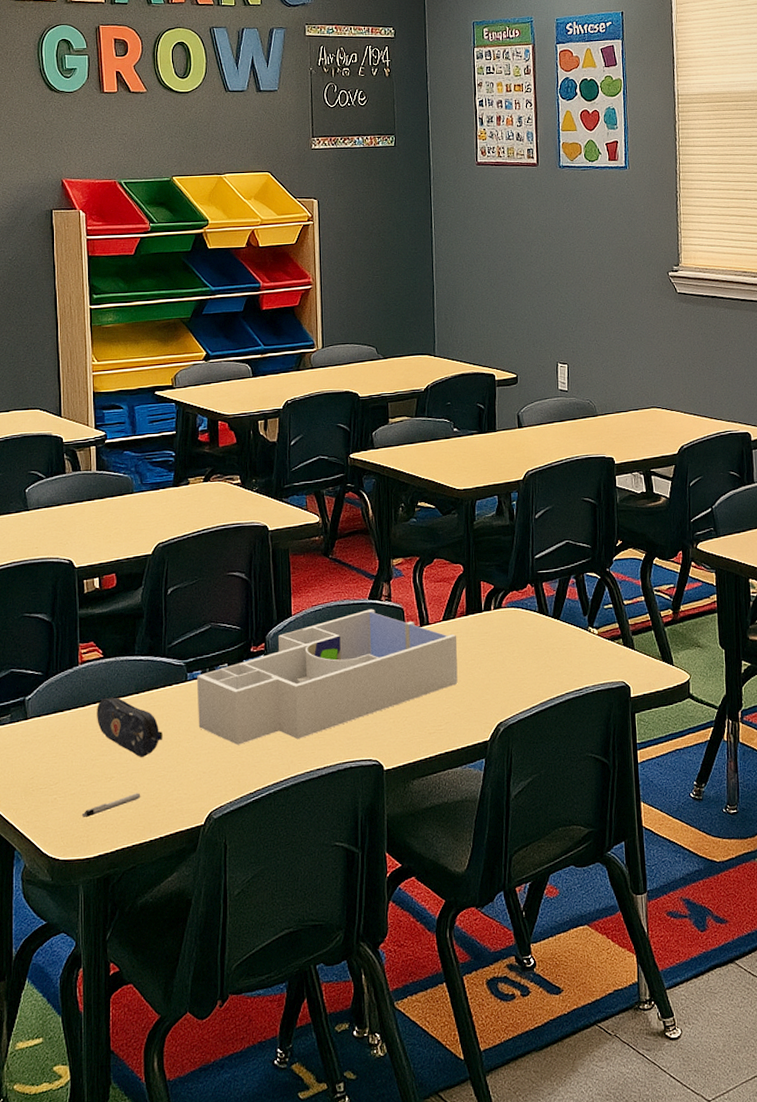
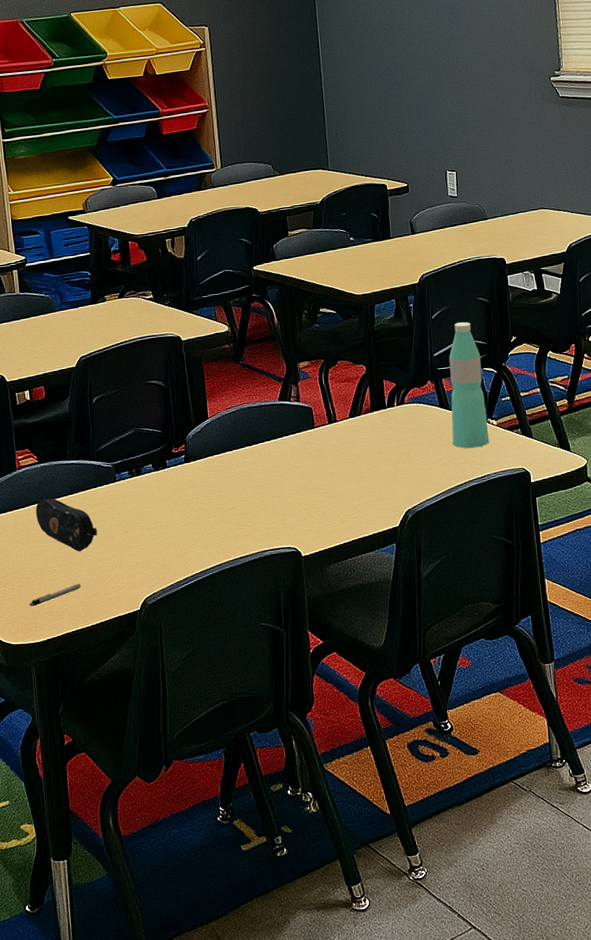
desk organizer: present [197,609,458,745] -> none [125,409,367,538]
water bottle: none [550,523,590,659] -> present [449,322,490,449]

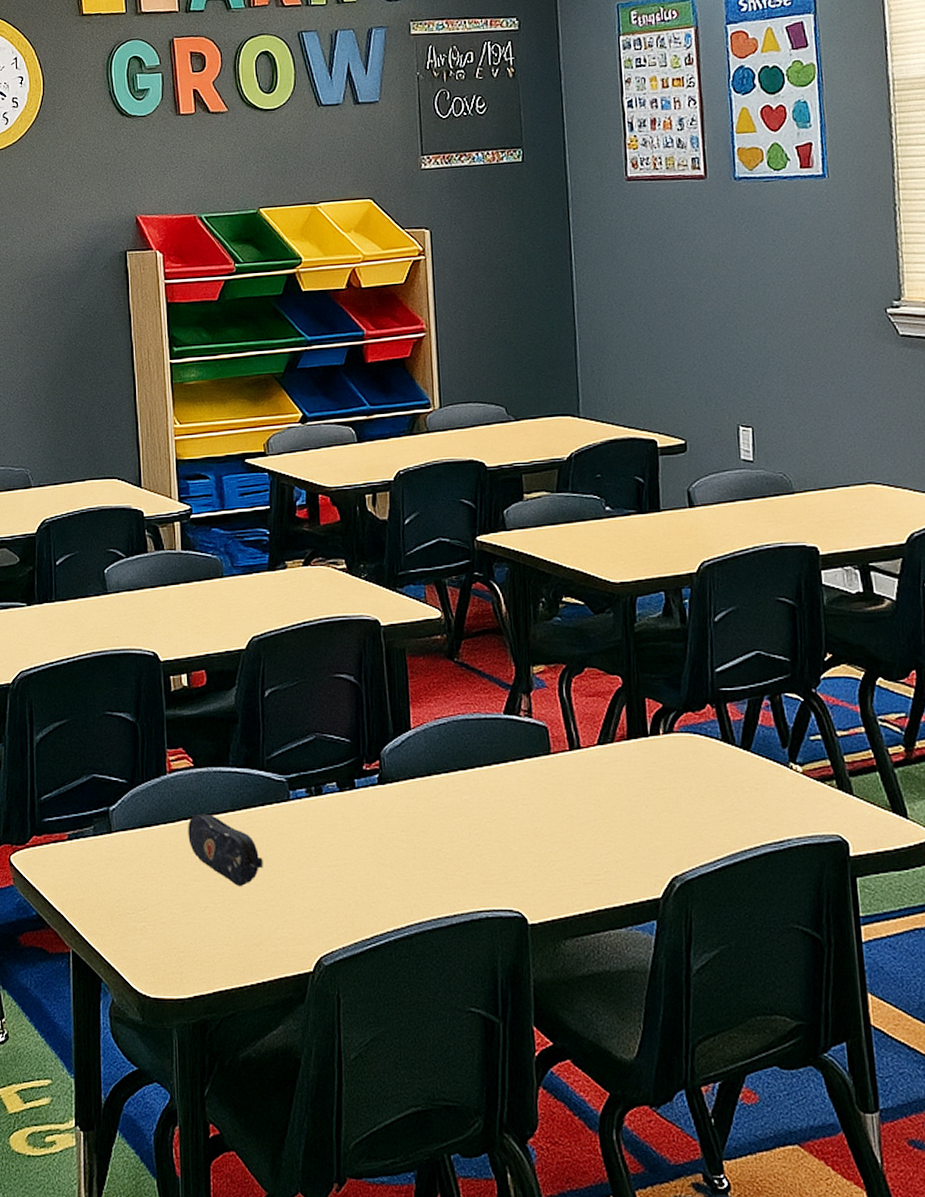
pen: present [30,583,81,607] -> none [174,927,240,952]
water bottle: present [449,322,490,449] -> none [736,629,792,801]

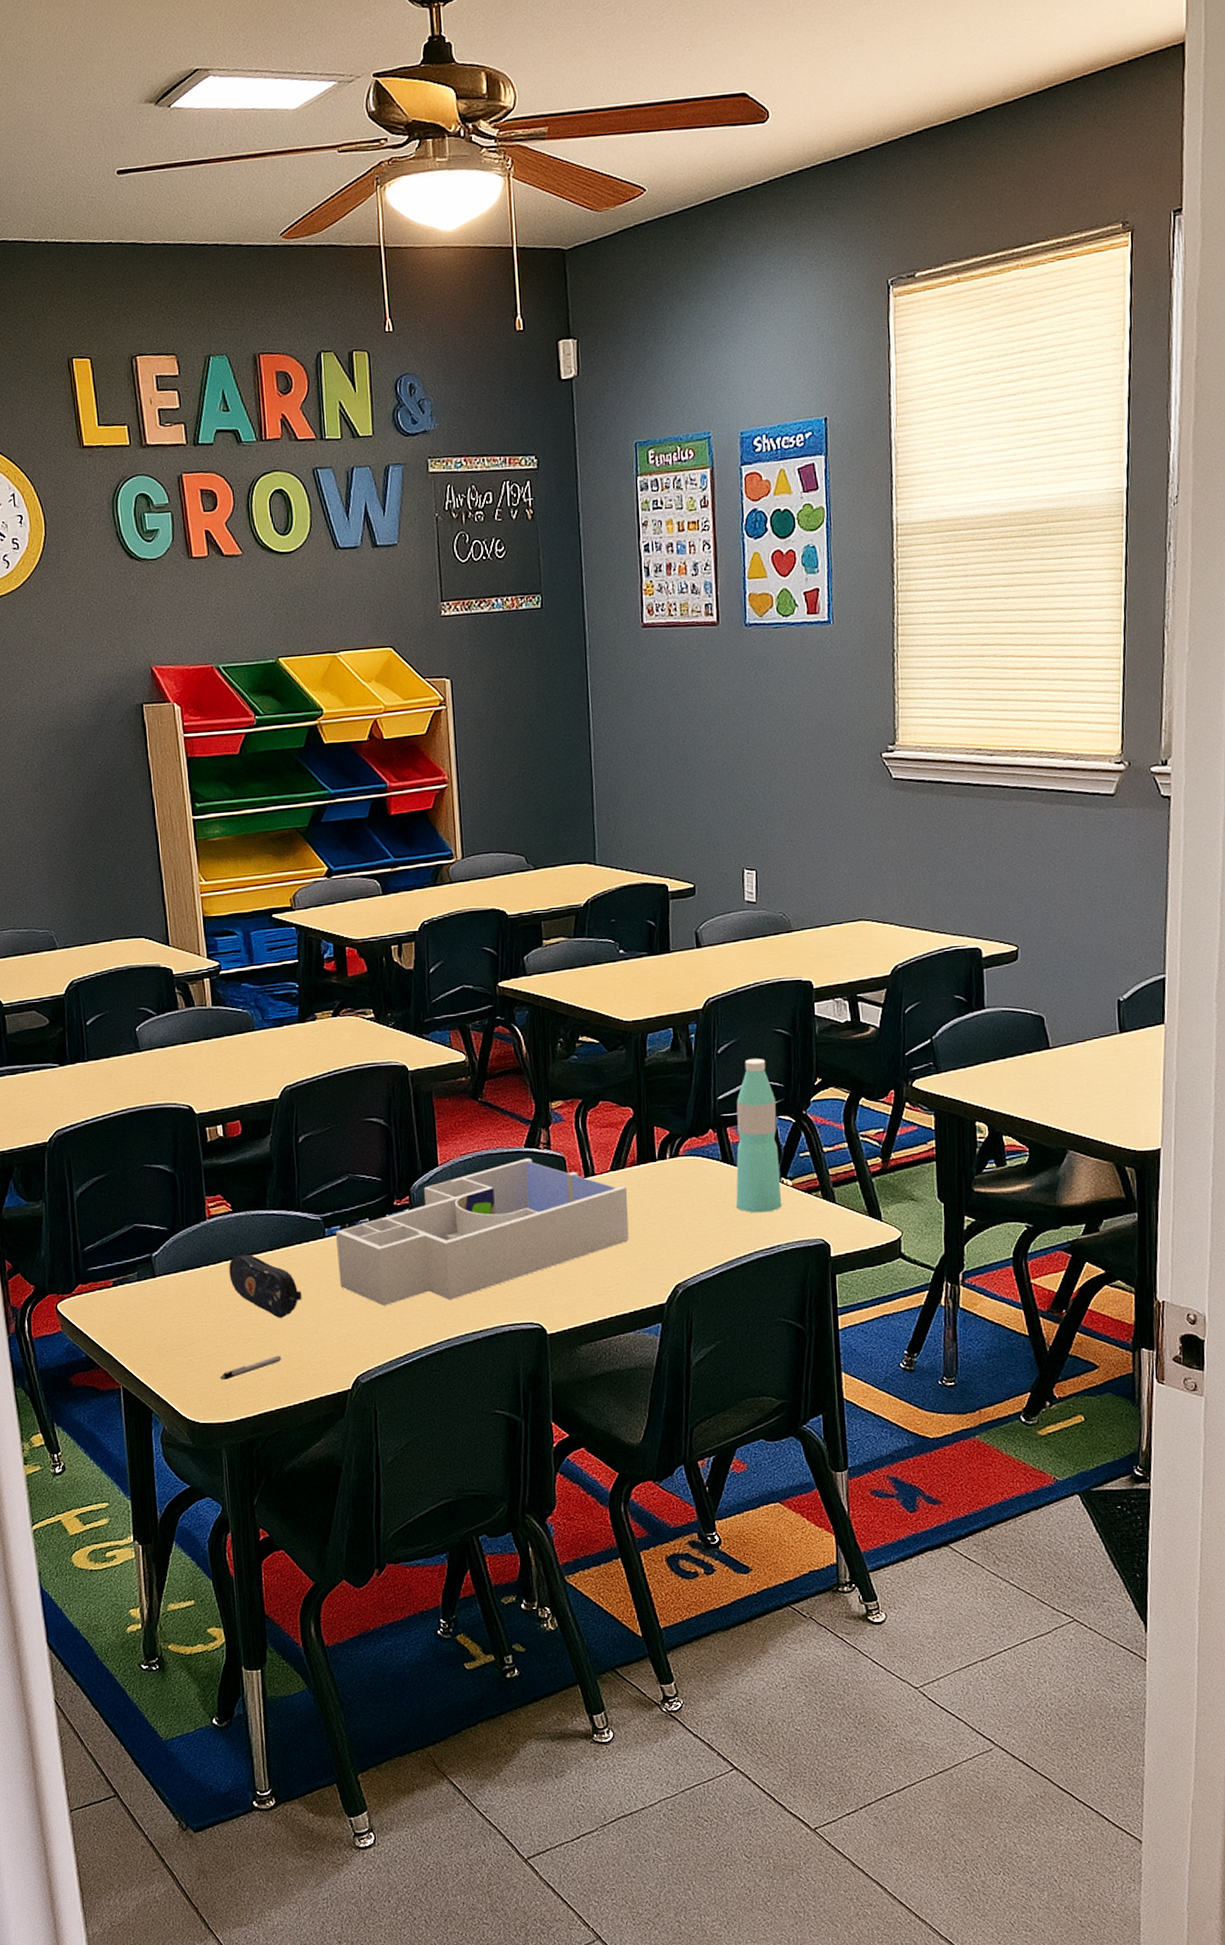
pen: none [174,927,240,952] -> present [220,1355,282,1381]
desk organizer: none [301,726,619,880] -> present [336,1158,629,1306]
water bottle: none [736,629,792,801] -> present [736,1058,782,1213]

